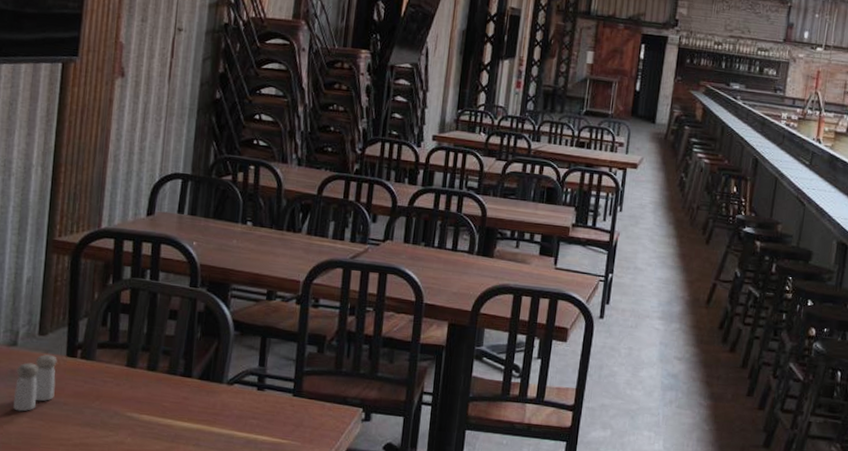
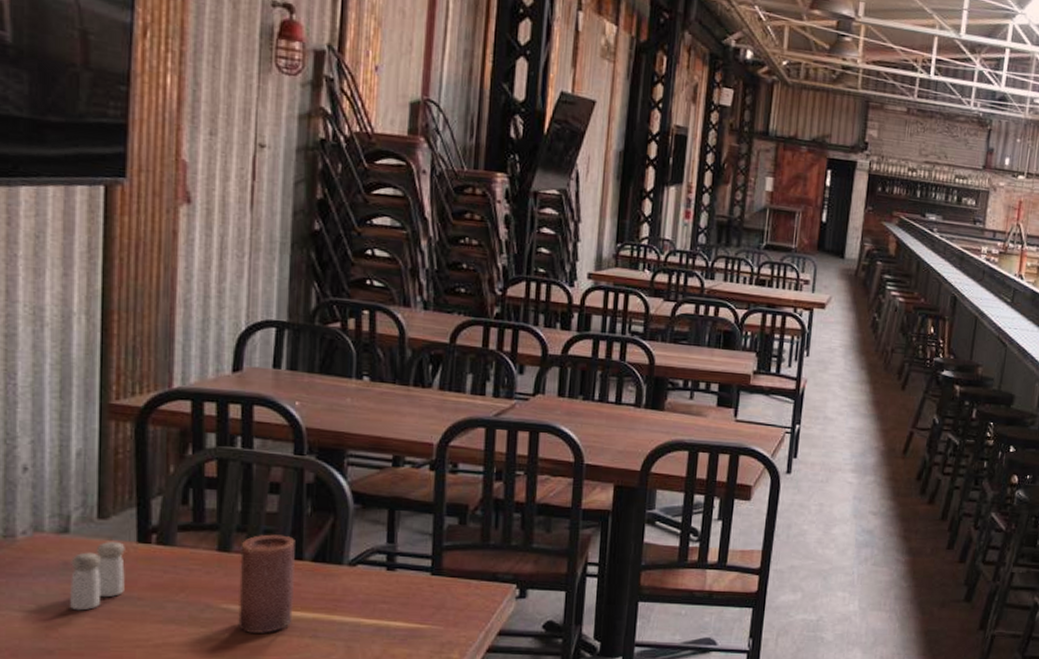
candle: none [138,354,187,440] -> present [238,534,296,633]

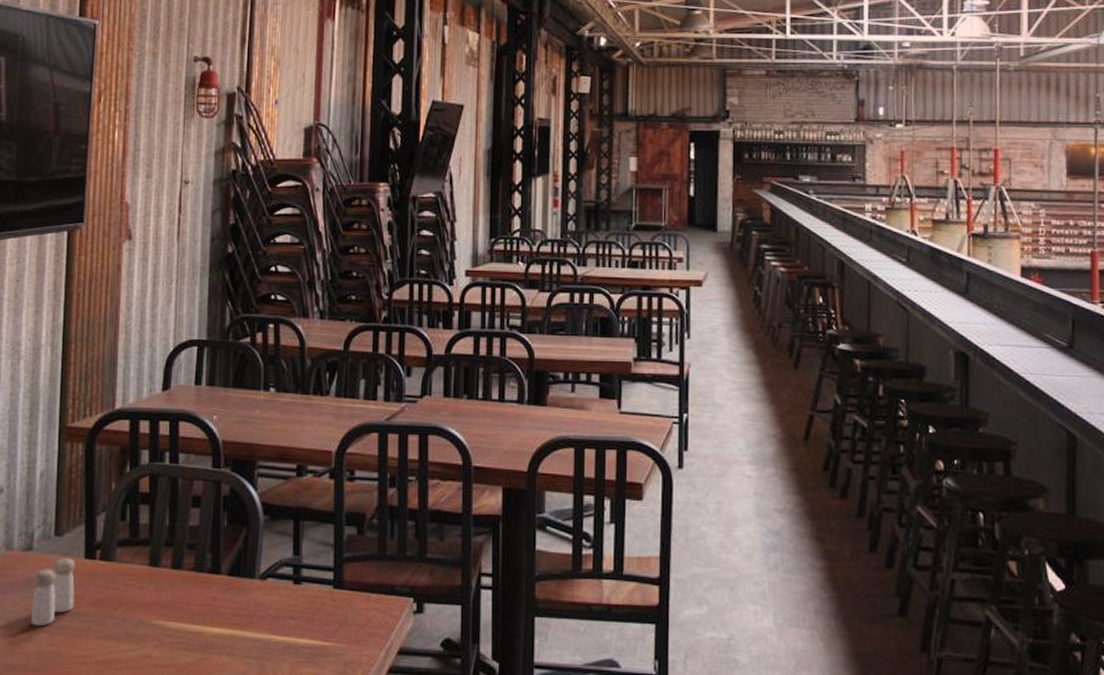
candle: present [238,534,296,633] -> none [166,548,214,650]

